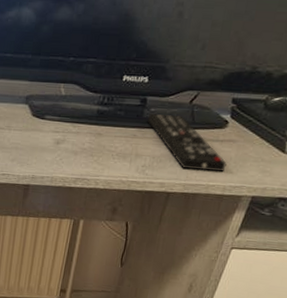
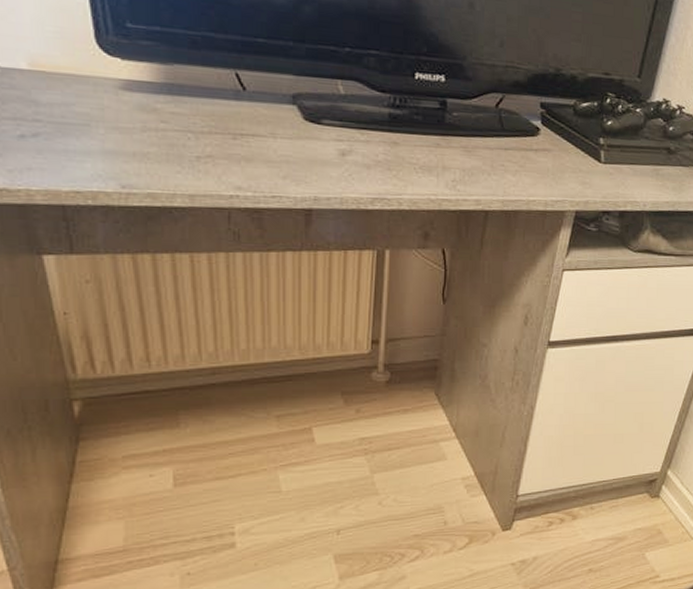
remote control: present [147,113,227,172] -> none [450,118,545,185]

